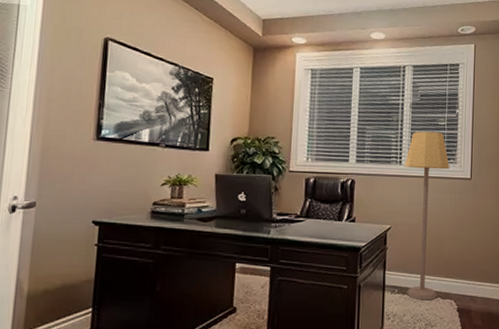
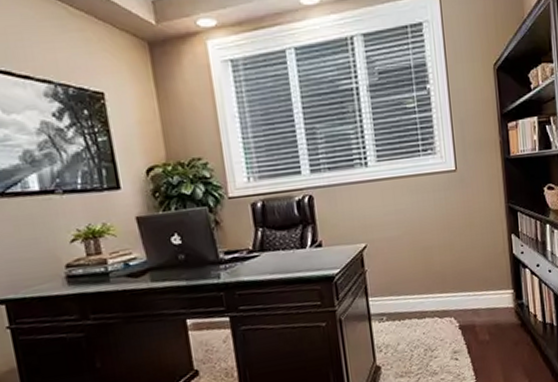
lamp: present [405,131,450,300] -> none [371,117,434,324]

